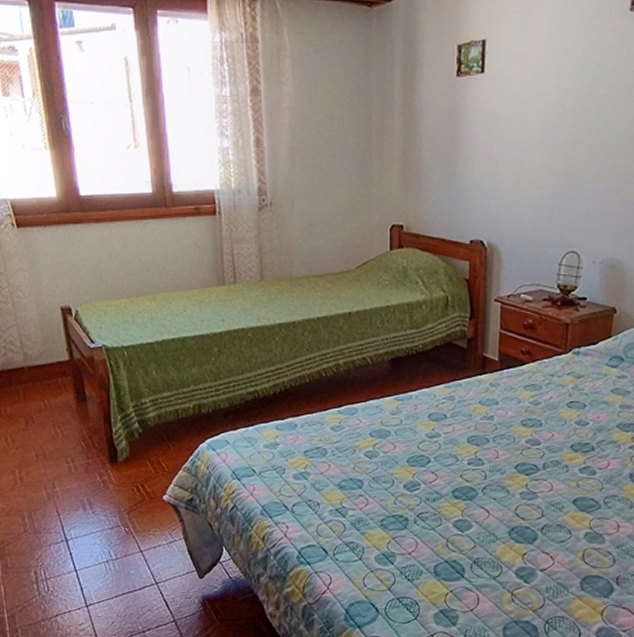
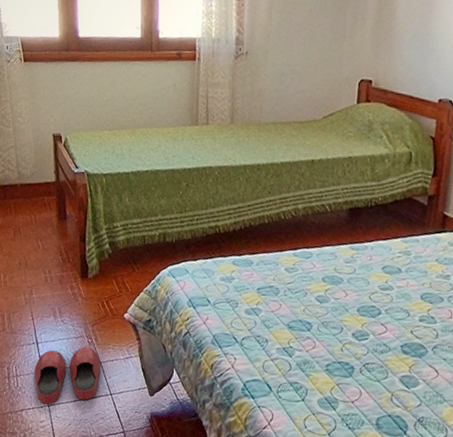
slippers: none [66,537,143,606] -> present [34,346,101,405]

